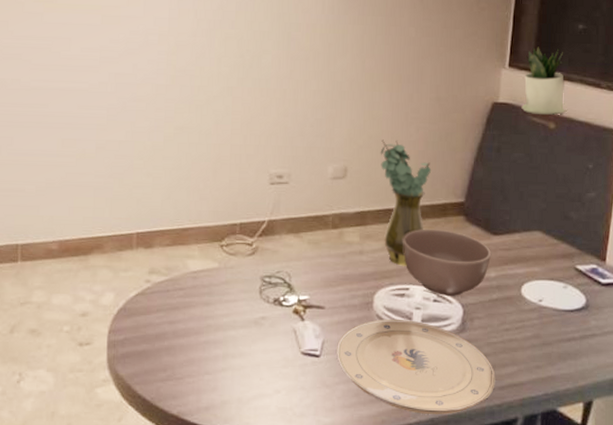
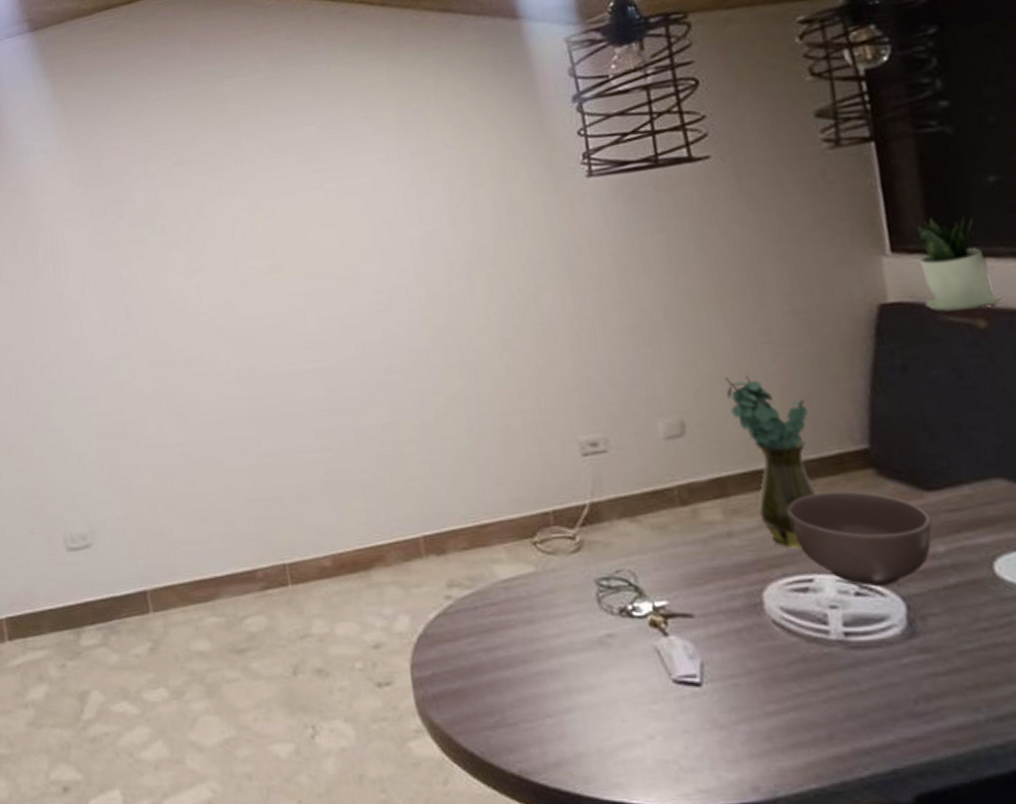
plate: present [337,319,496,414] -> none [723,625,987,763]

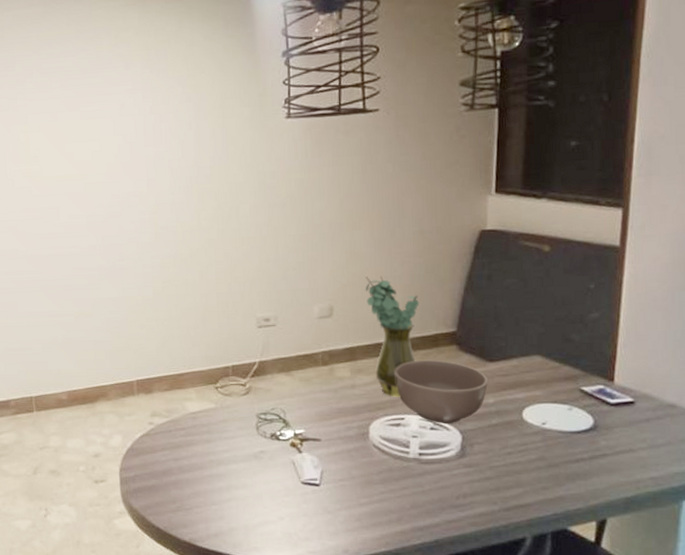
planter: present [913,216,1003,312] -> none [512,169,564,239]

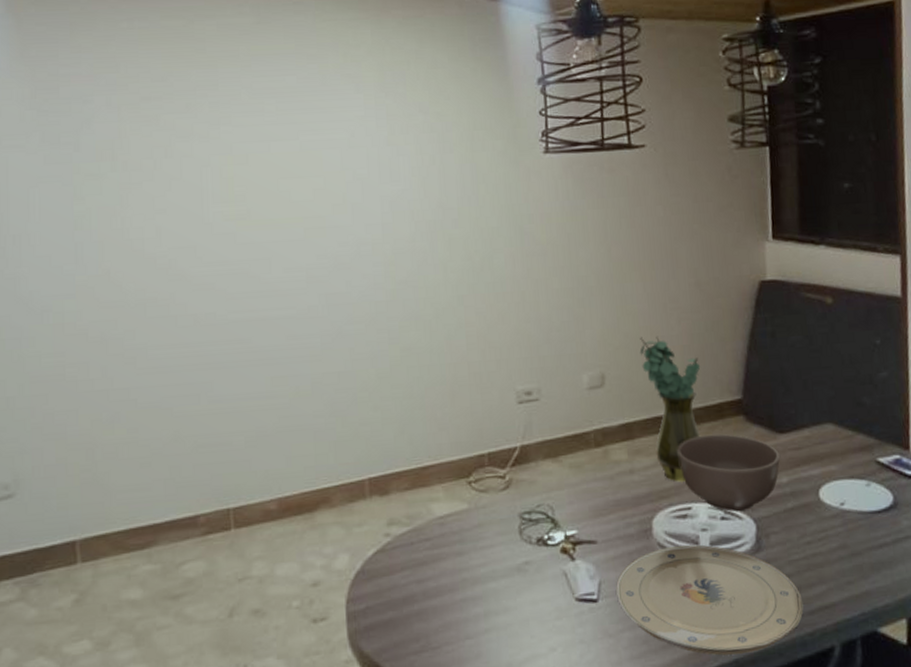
plate: none [336,448,500,536] -> present [616,544,804,656]

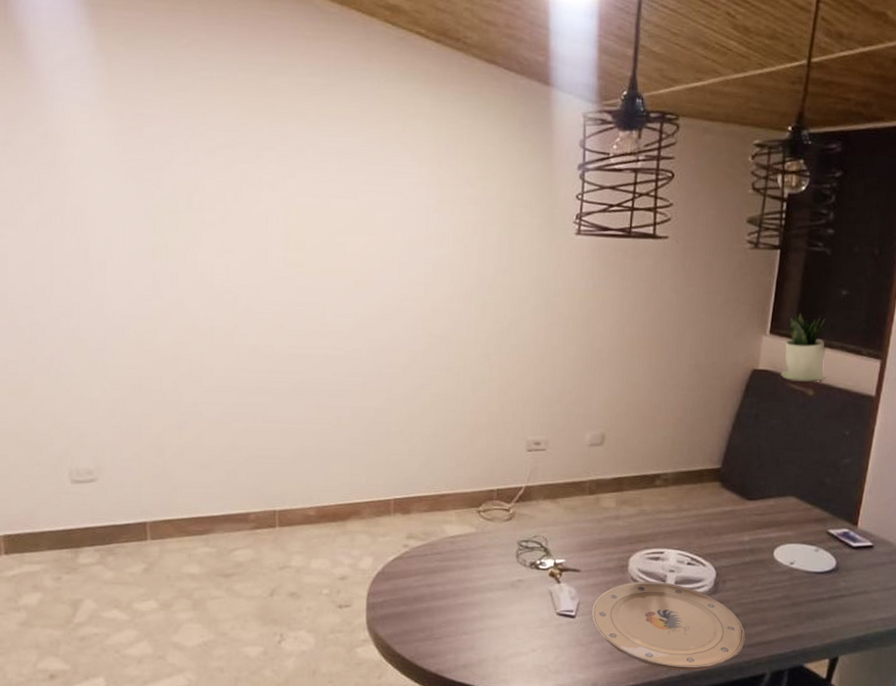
vase: present [639,336,701,482] -> none [638,406,689,531]
bowl: present [677,434,781,512] -> none [658,494,746,559]
planter: none [789,212,845,290] -> present [781,313,828,383]

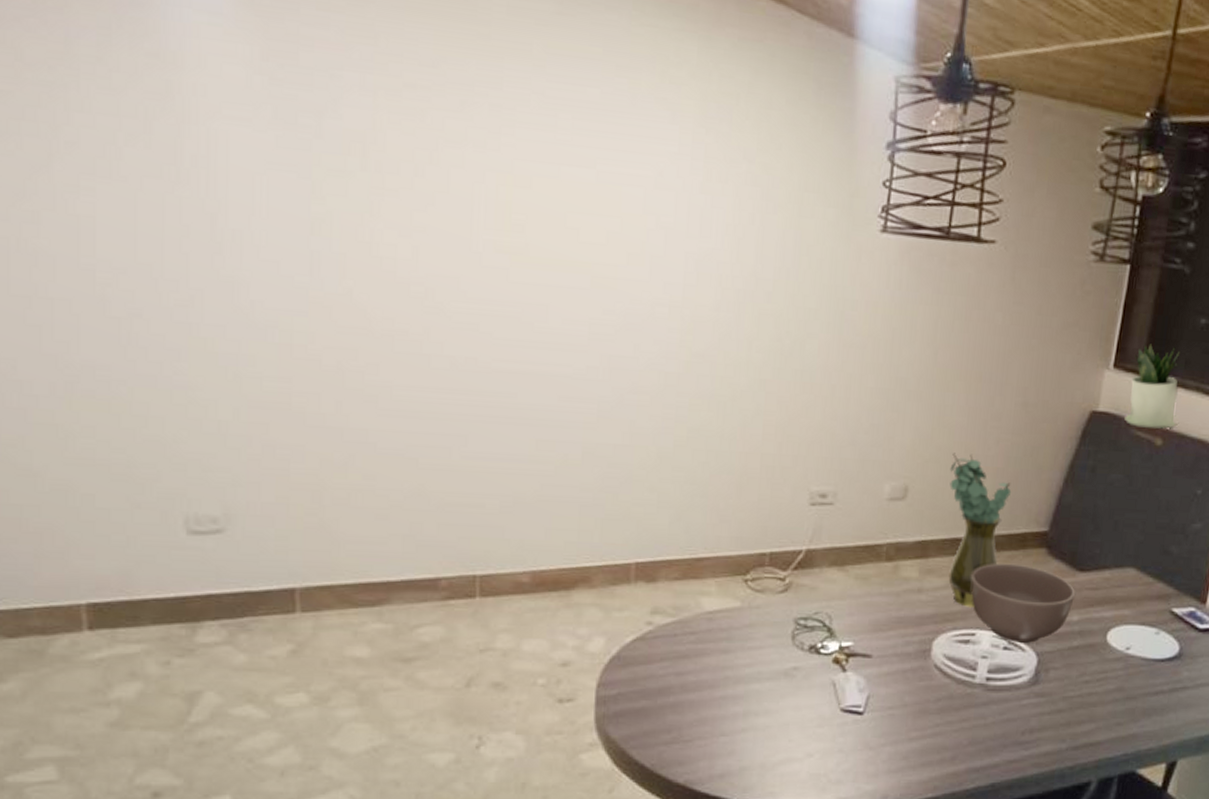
plate: present [591,582,746,670] -> none [884,670,1070,779]
vase: none [638,406,689,531] -> present [948,453,1012,607]
bowl: none [658,494,746,559] -> present [971,563,1076,643]

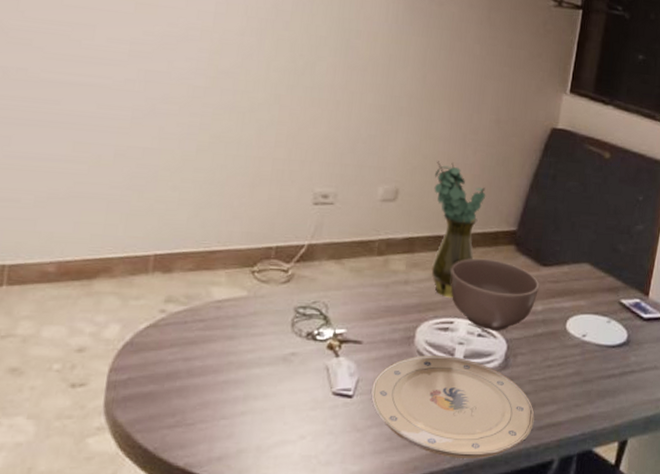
plate: none [884,670,1070,779] -> present [371,355,535,458]
planter: present [1124,344,1179,430] -> none [579,74,624,145]

